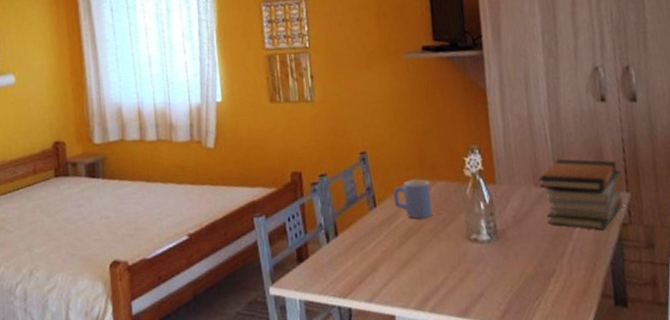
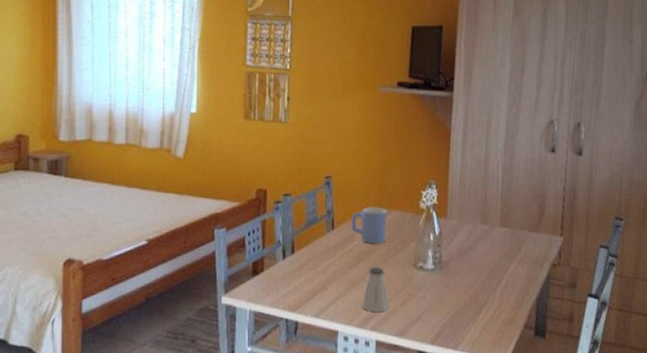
saltshaker: none [415,243,447,293] -> present [361,267,389,313]
book stack: present [538,158,624,230] -> none [486,201,558,268]

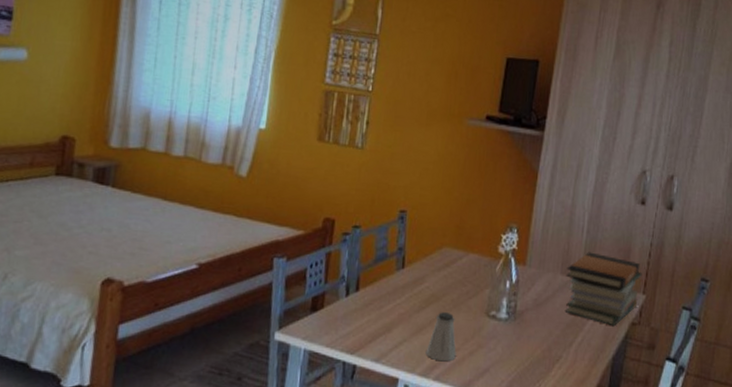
mug: present [351,207,388,243] -> none [422,247,463,287]
book stack: none [486,201,558,268] -> present [565,252,642,325]

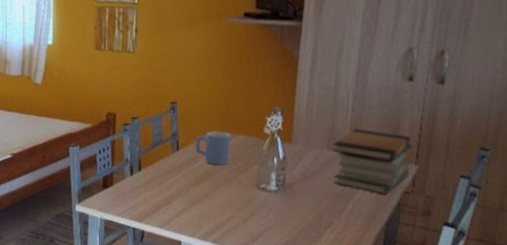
mug: none [422,247,463,287] -> present [195,131,231,165]
saltshaker: present [425,312,457,362] -> none [203,186,231,228]

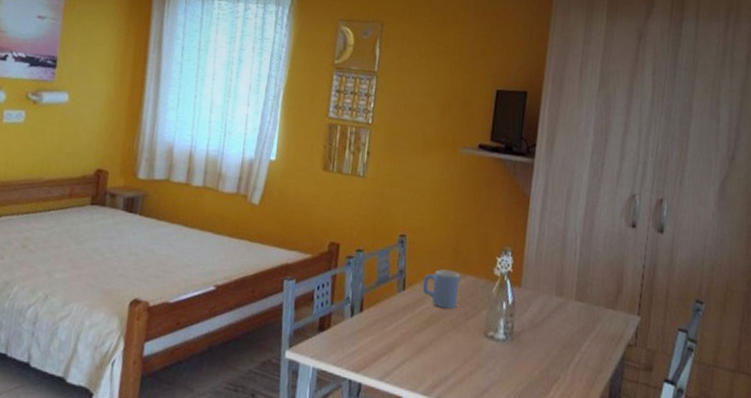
book stack: present [333,128,414,194] -> none [561,274,636,347]

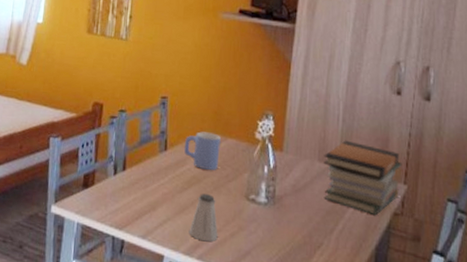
saltshaker: none [427,332,457,381] -> present [189,193,218,242]
book stack: none [561,274,636,347] -> present [323,140,402,215]

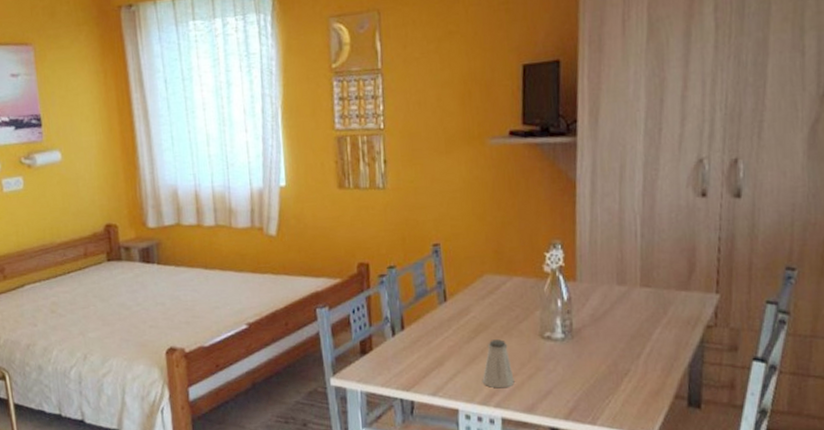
mug: present [183,131,222,170] -> none [465,274,507,314]
book stack: present [323,140,402,215] -> none [623,257,713,331]

